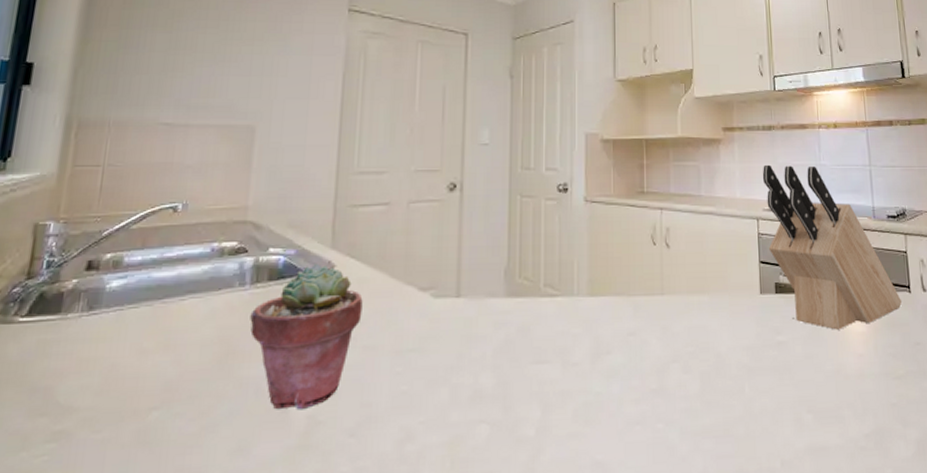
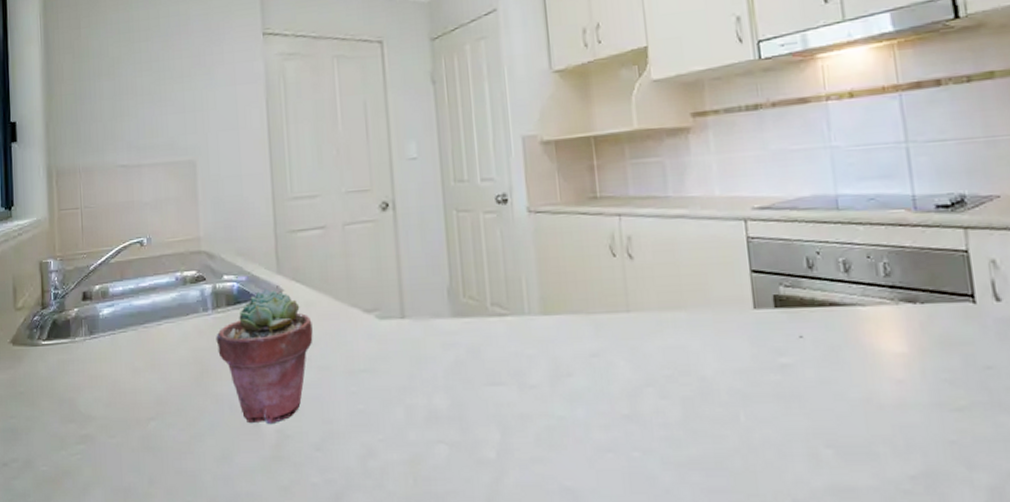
knife block: present [762,164,902,330] -> none [748,148,962,350]

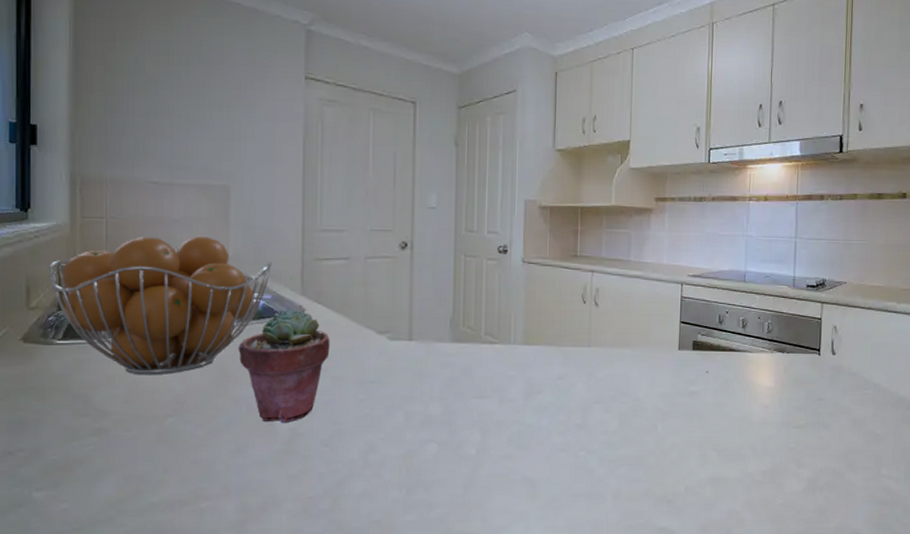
fruit basket: none [32,217,244,375] -> present [49,236,271,376]

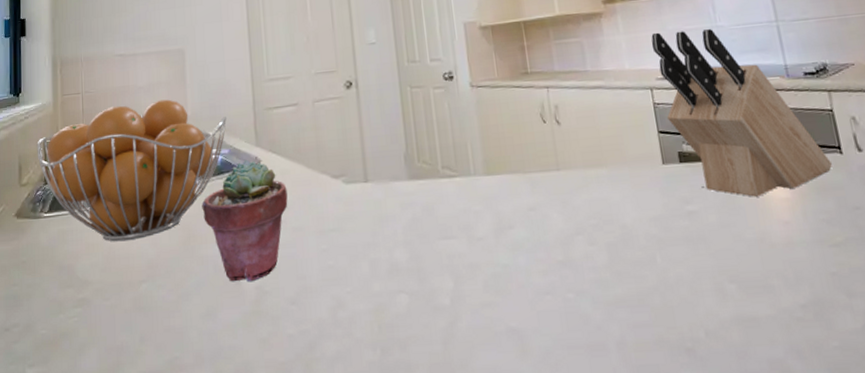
knife block: none [689,234,810,384] -> present [651,28,832,197]

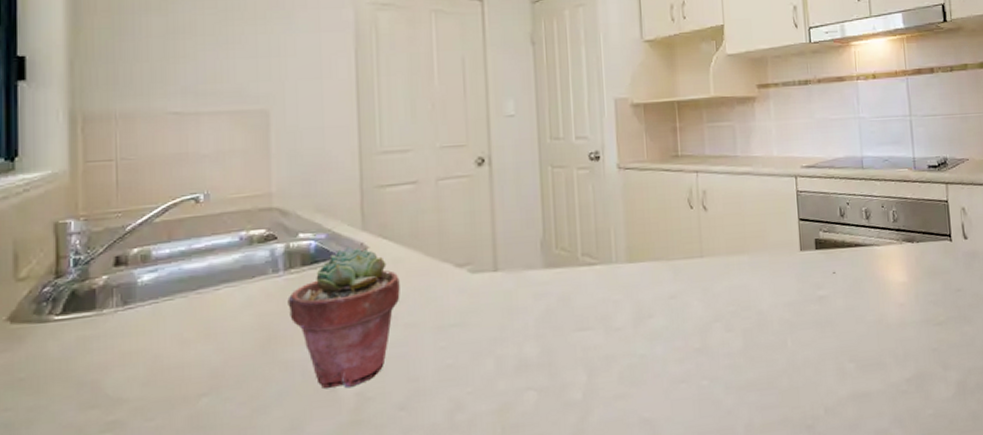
fruit basket: present [37,99,227,242] -> none [43,171,324,349]
knife block: present [651,28,832,197] -> none [799,119,943,282]

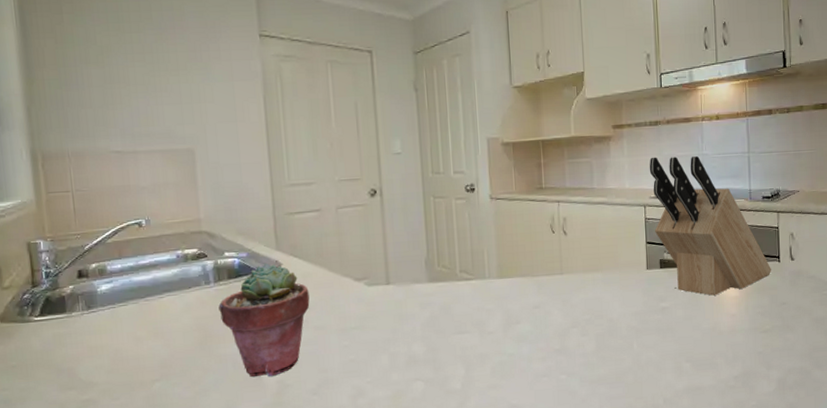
knife block: none [799,119,943,282] -> present [649,155,771,296]

